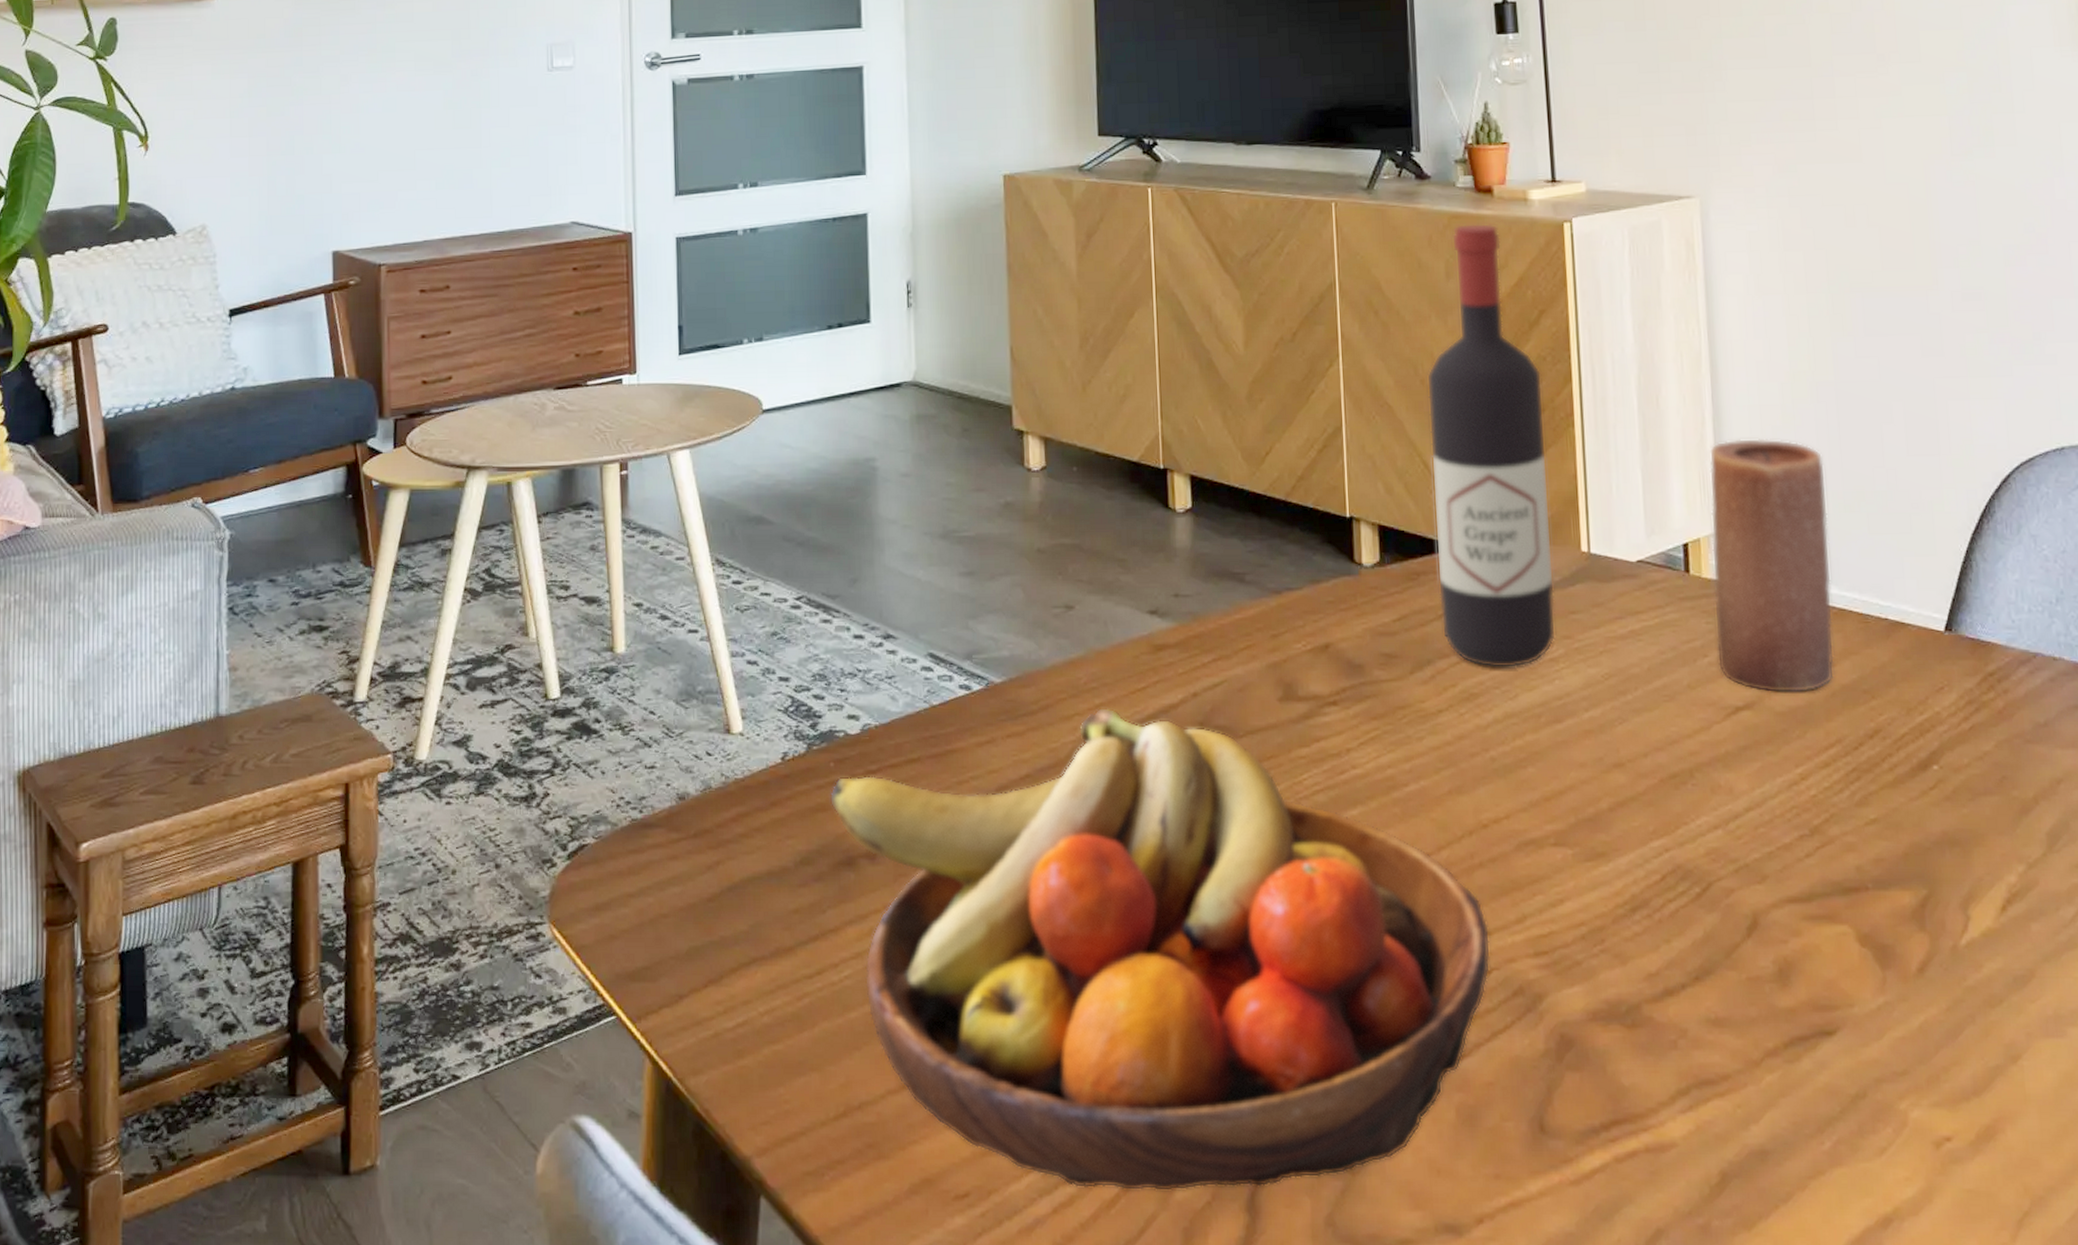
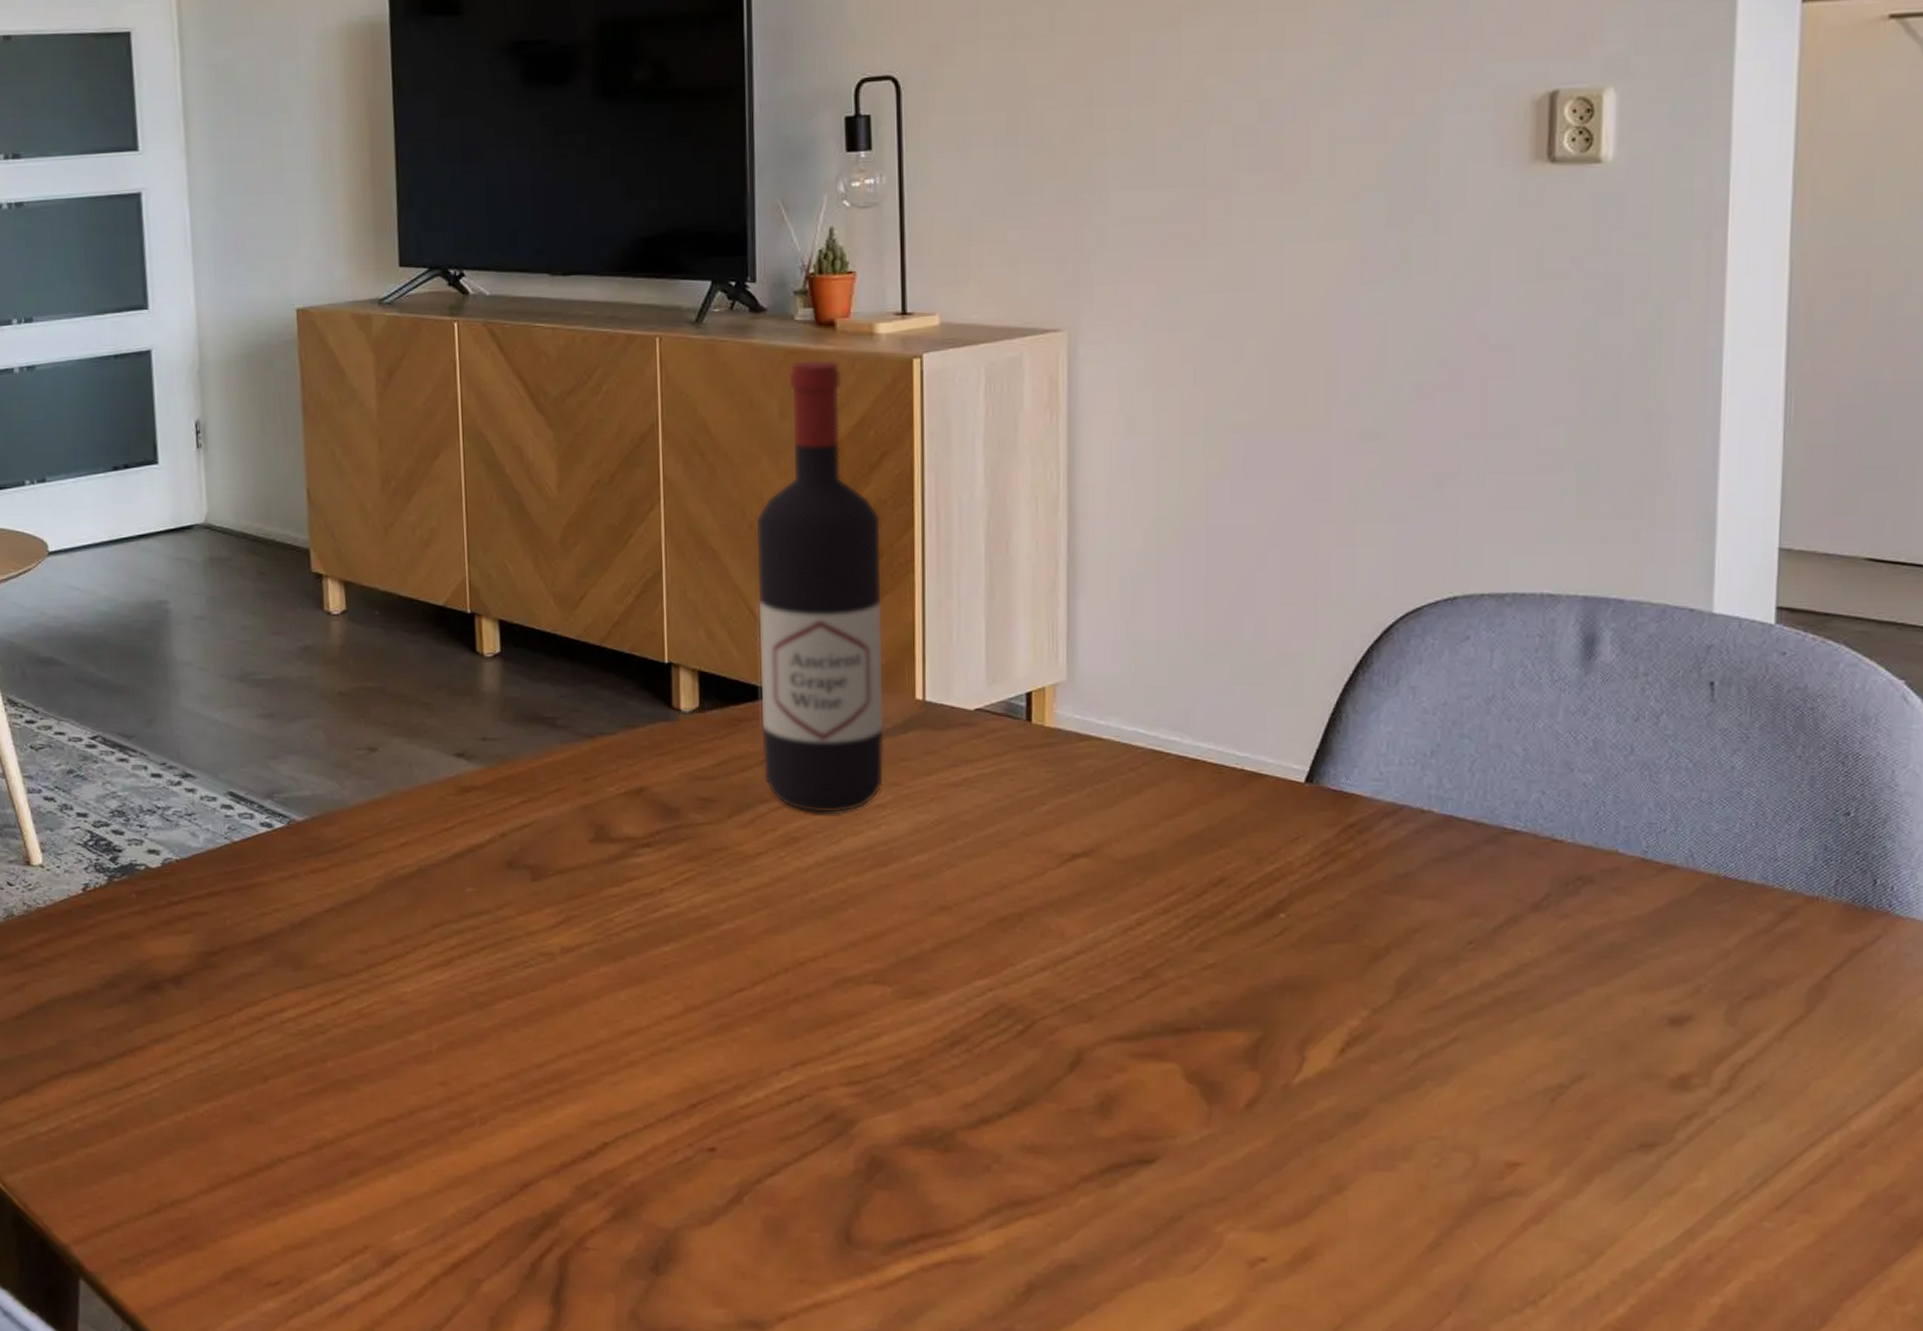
fruit bowl: present [829,708,1491,1192] -> none [132,846,803,1285]
candle: present [1708,438,1835,694] -> none [1055,585,1188,842]

